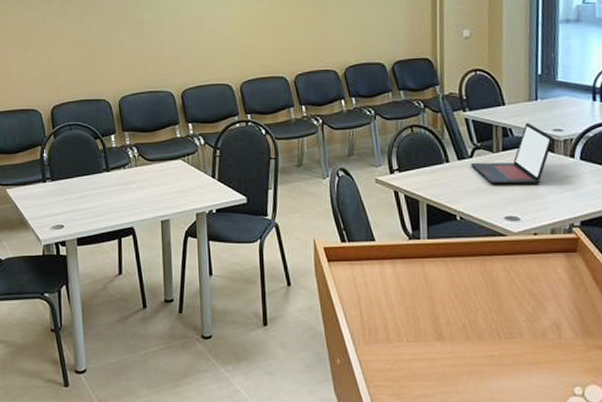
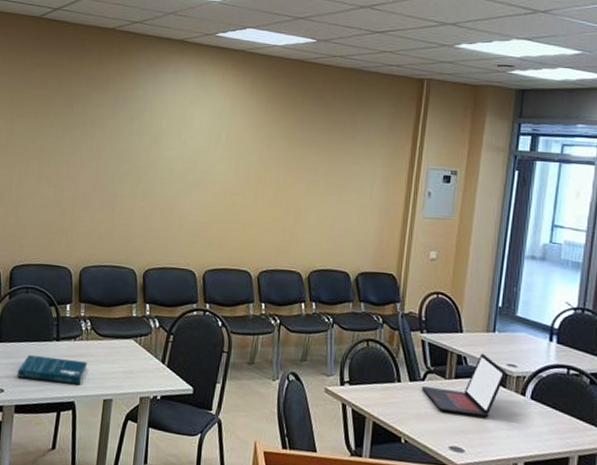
book: none [74,187,140,212] -> present [17,355,87,385]

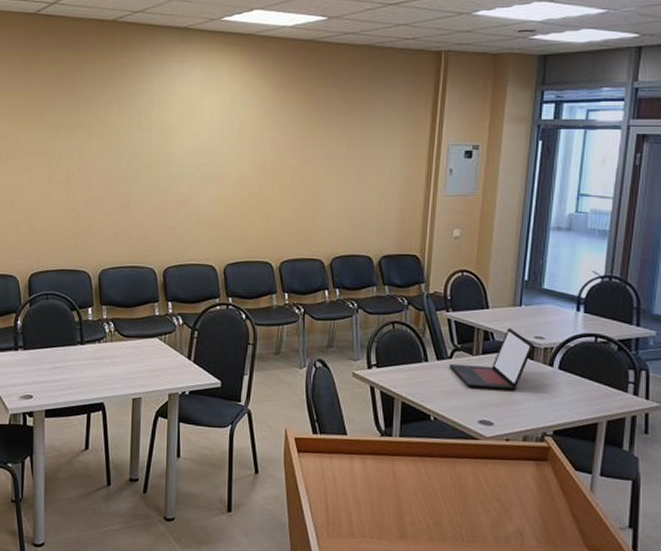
book: present [17,355,87,385] -> none [45,360,113,387]

